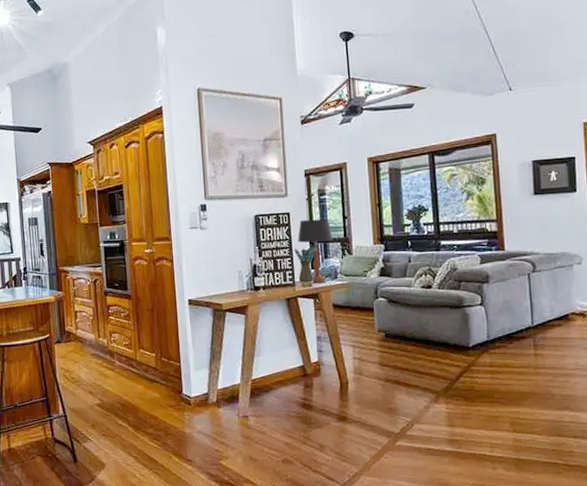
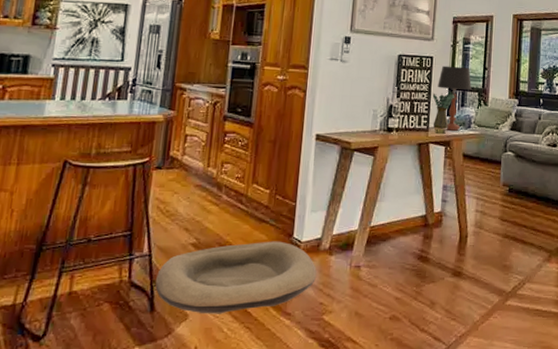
dog bed: none [73,398,210,463] -> present [155,241,317,314]

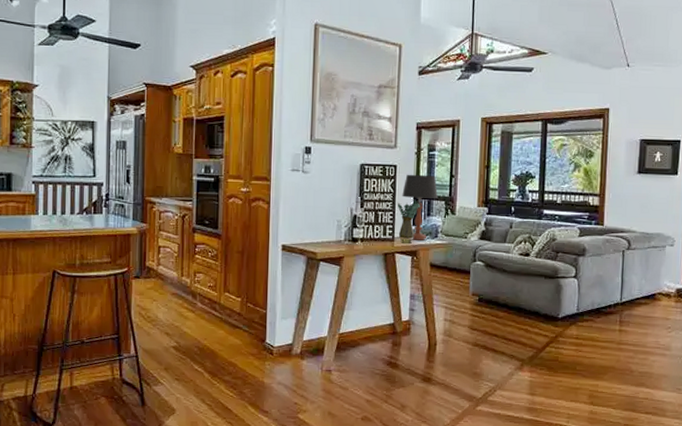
dog bed: present [155,241,317,314] -> none [144,345,291,410]

